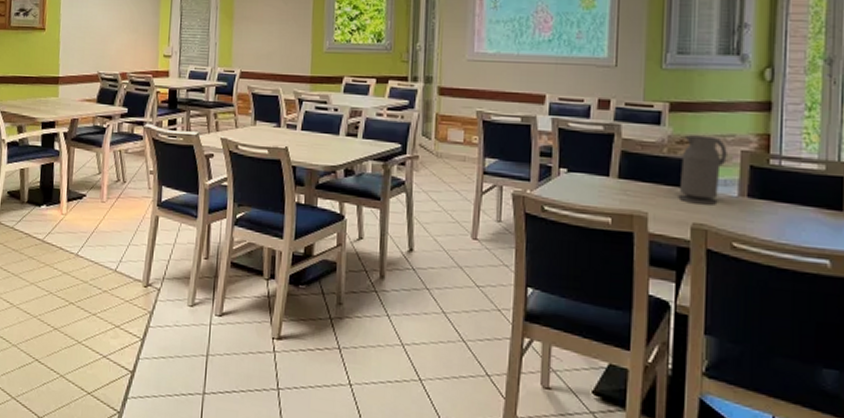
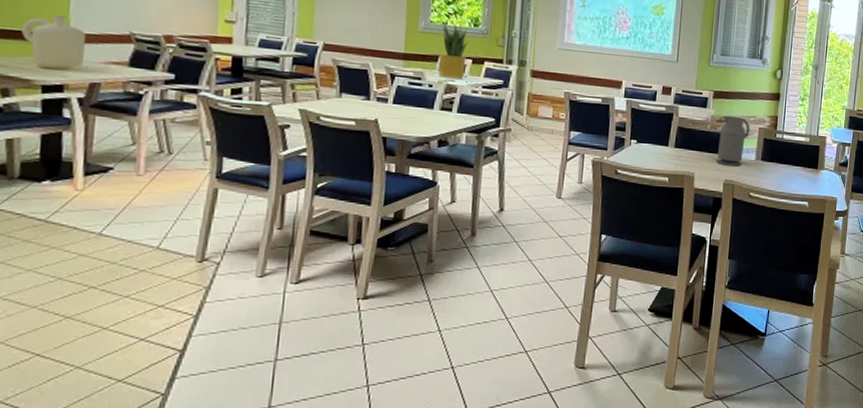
water jug: none [30,61,69,109] -> present [20,14,86,71]
planter: none [342,42,373,102] -> present [437,23,469,80]

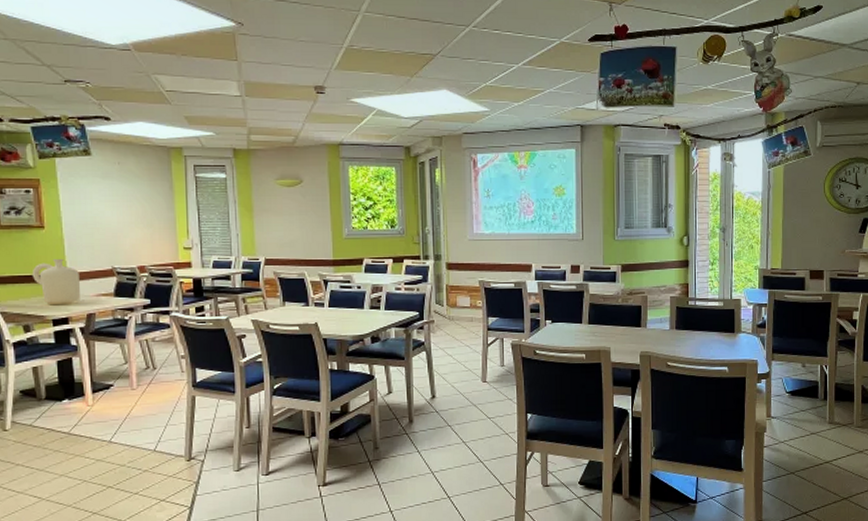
planter: present [437,23,469,80] -> none [362,228,388,279]
water jug: present [716,116,750,168] -> none [630,288,661,339]

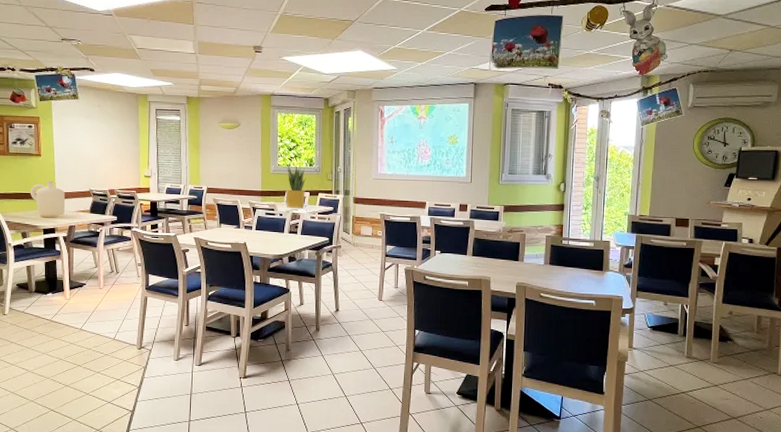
planter: none [362,228,388,279] -> present [285,166,307,209]

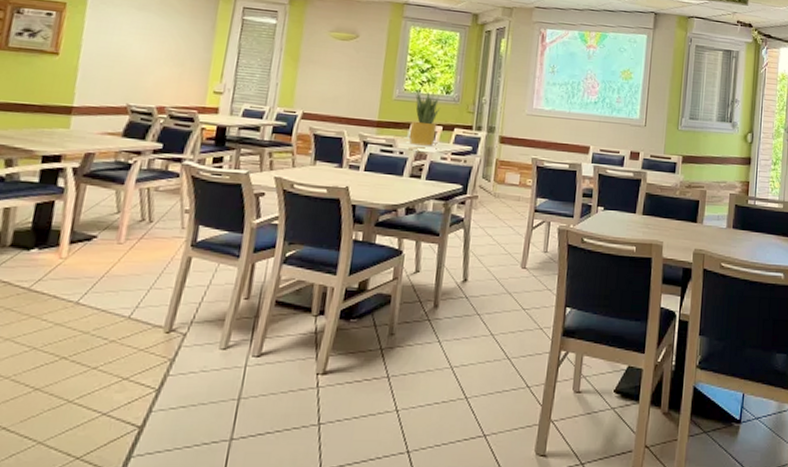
water jug: present [30,180,65,218] -> none [30,88,87,142]

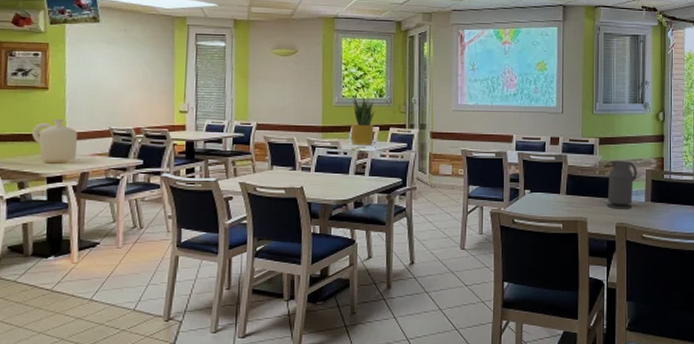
water jug: none [30,88,87,142] -> present [31,118,77,164]
water jug: none [685,181,721,236] -> present [607,161,637,210]

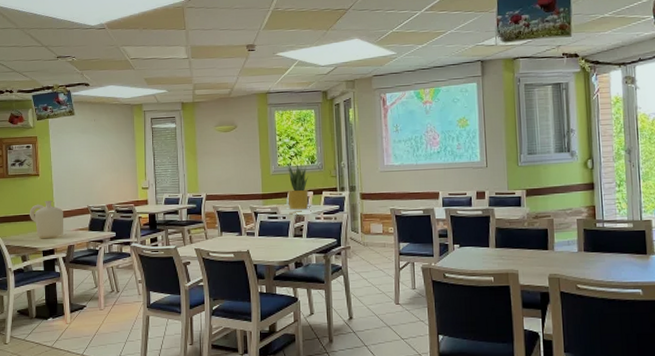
water jug: present [607,161,637,210] -> none [537,211,568,261]

